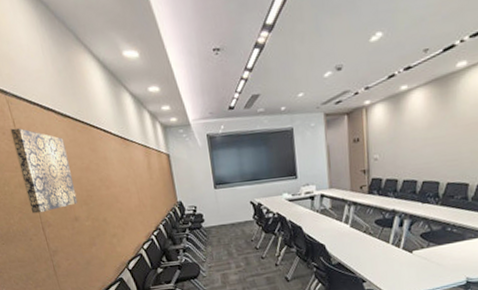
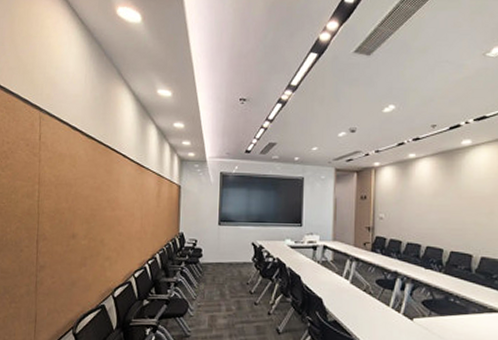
wall art: present [10,128,78,214] -> none [30,141,83,225]

